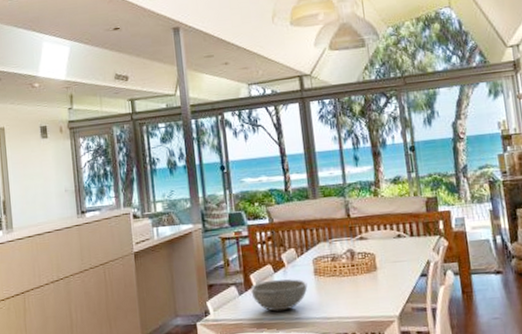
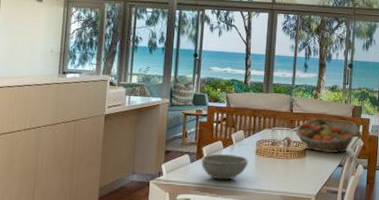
fruit basket: none [357,217,439,261] -> present [295,118,359,153]

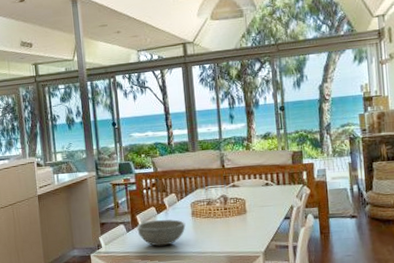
fruit basket: present [295,118,359,153] -> none [230,168,302,206]

